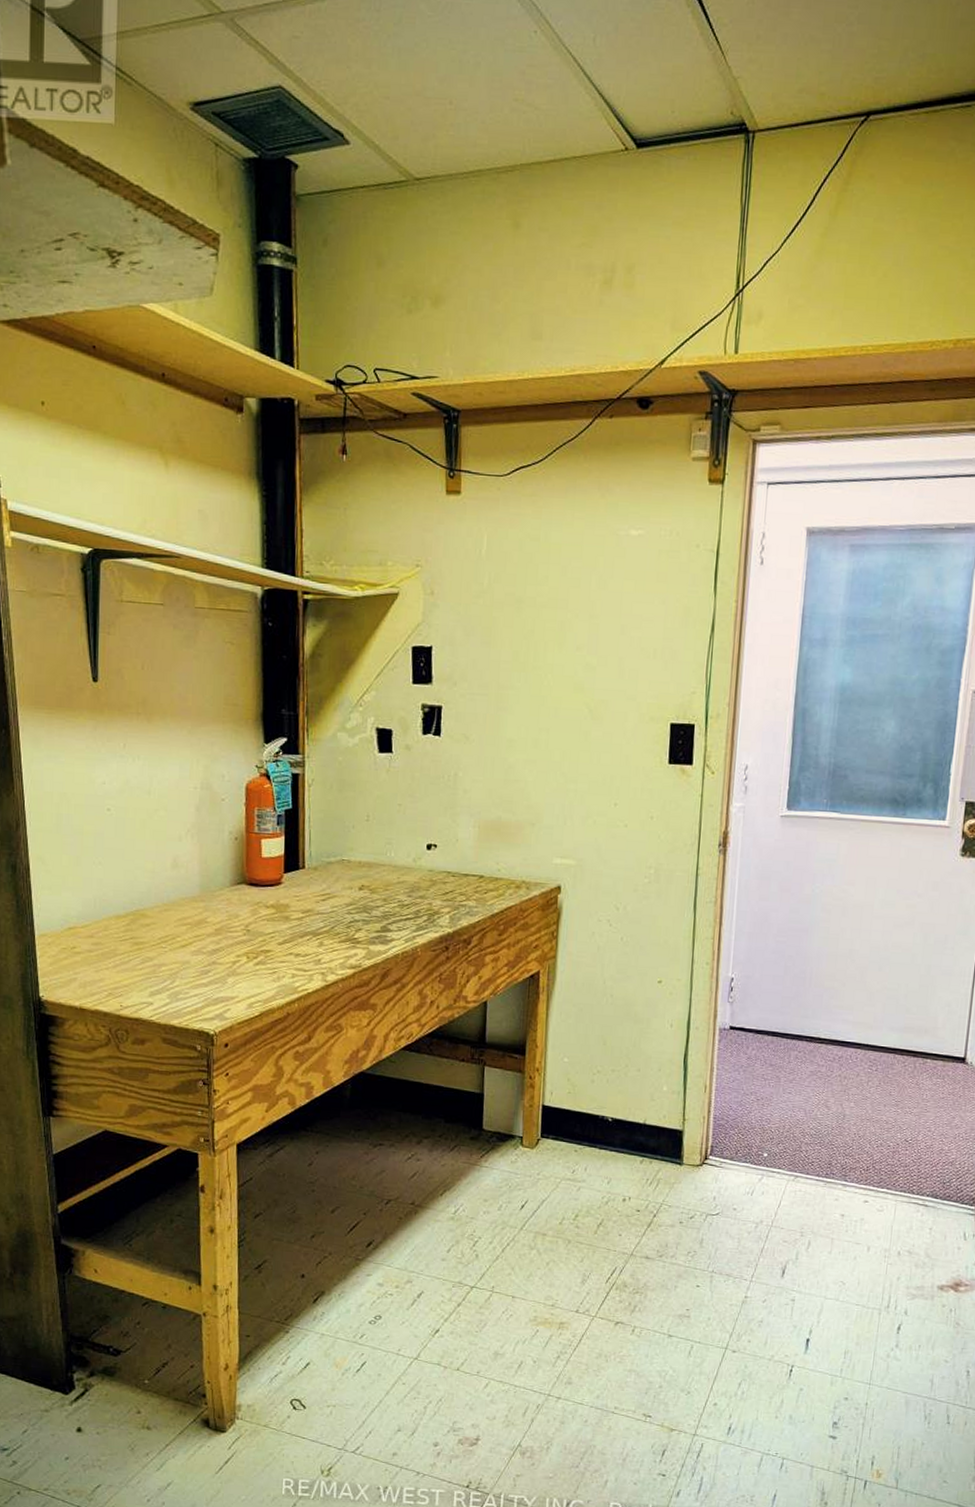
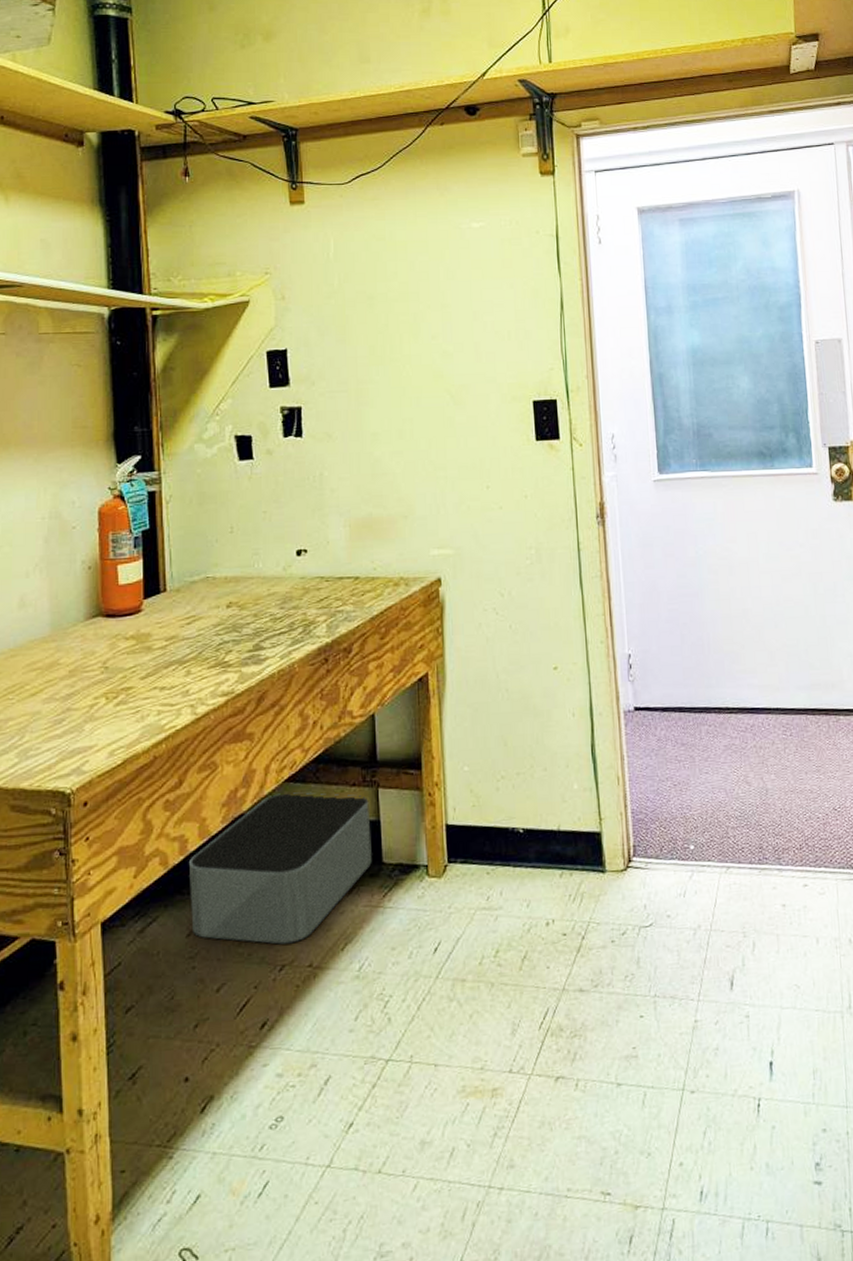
storage bin: none [313,1059,475,1184] -> present [189,792,372,945]

